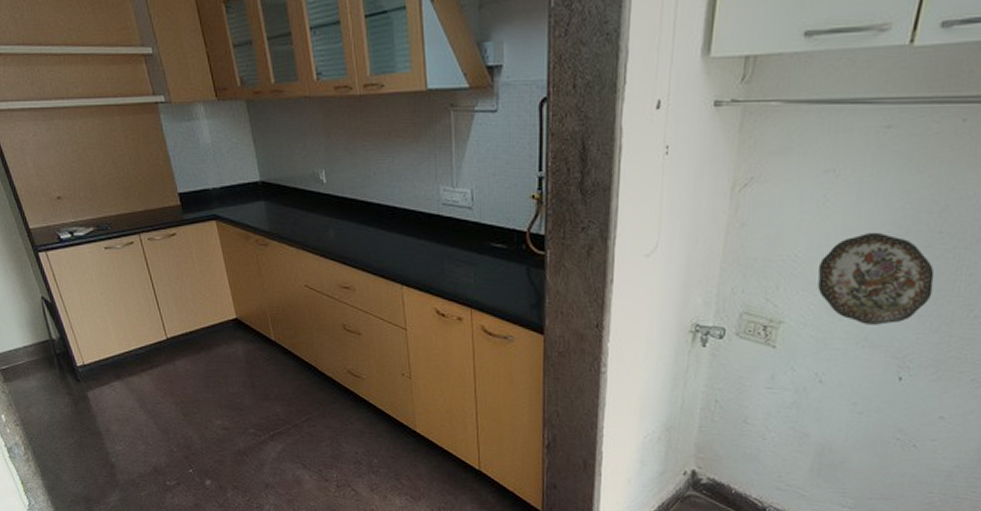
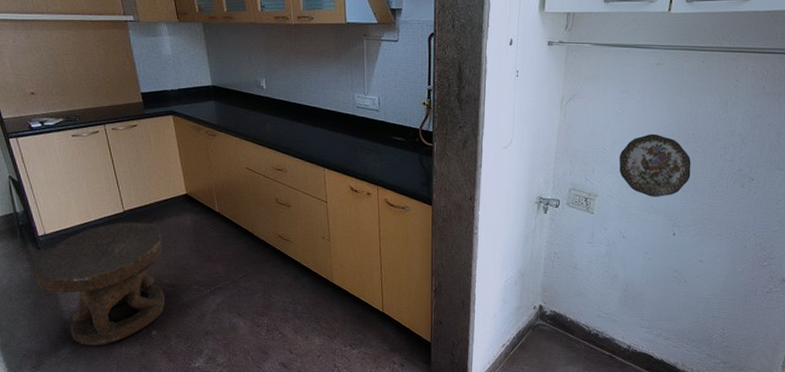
side table: none [75,351,218,494] -> present [34,222,165,345]

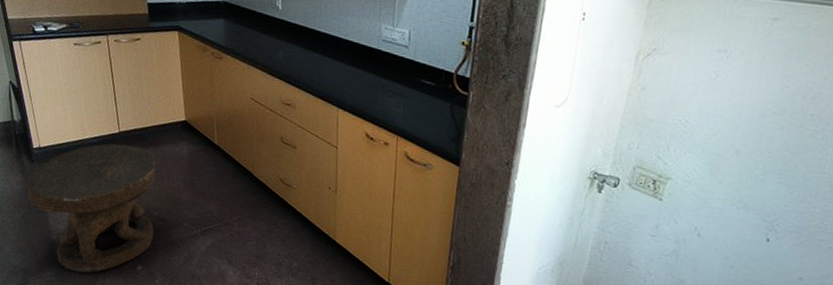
decorative plate: present [619,133,691,197] -> none [703,108,805,191]

